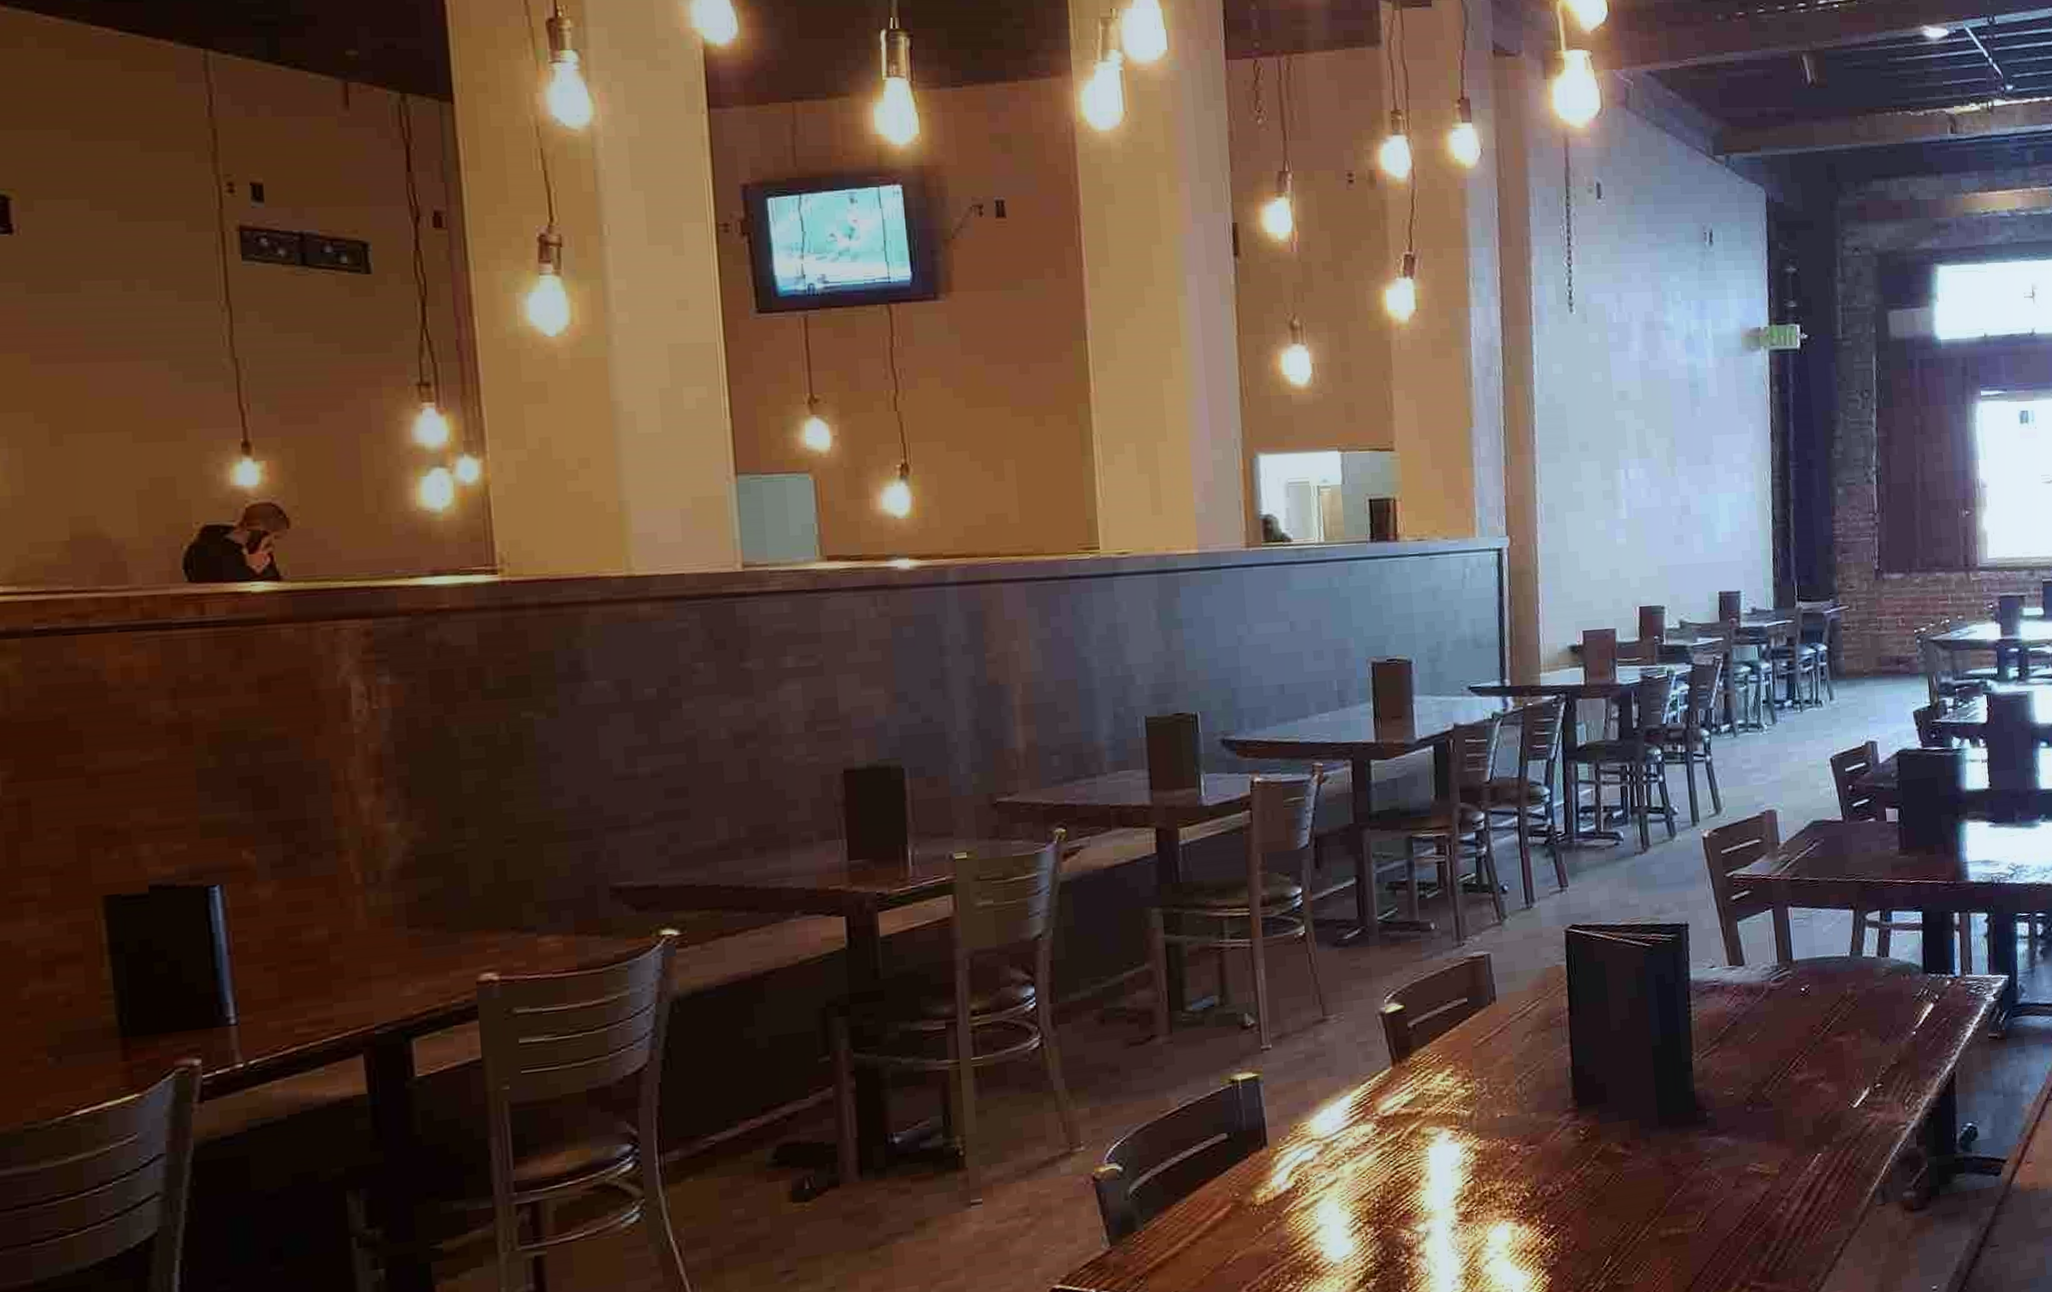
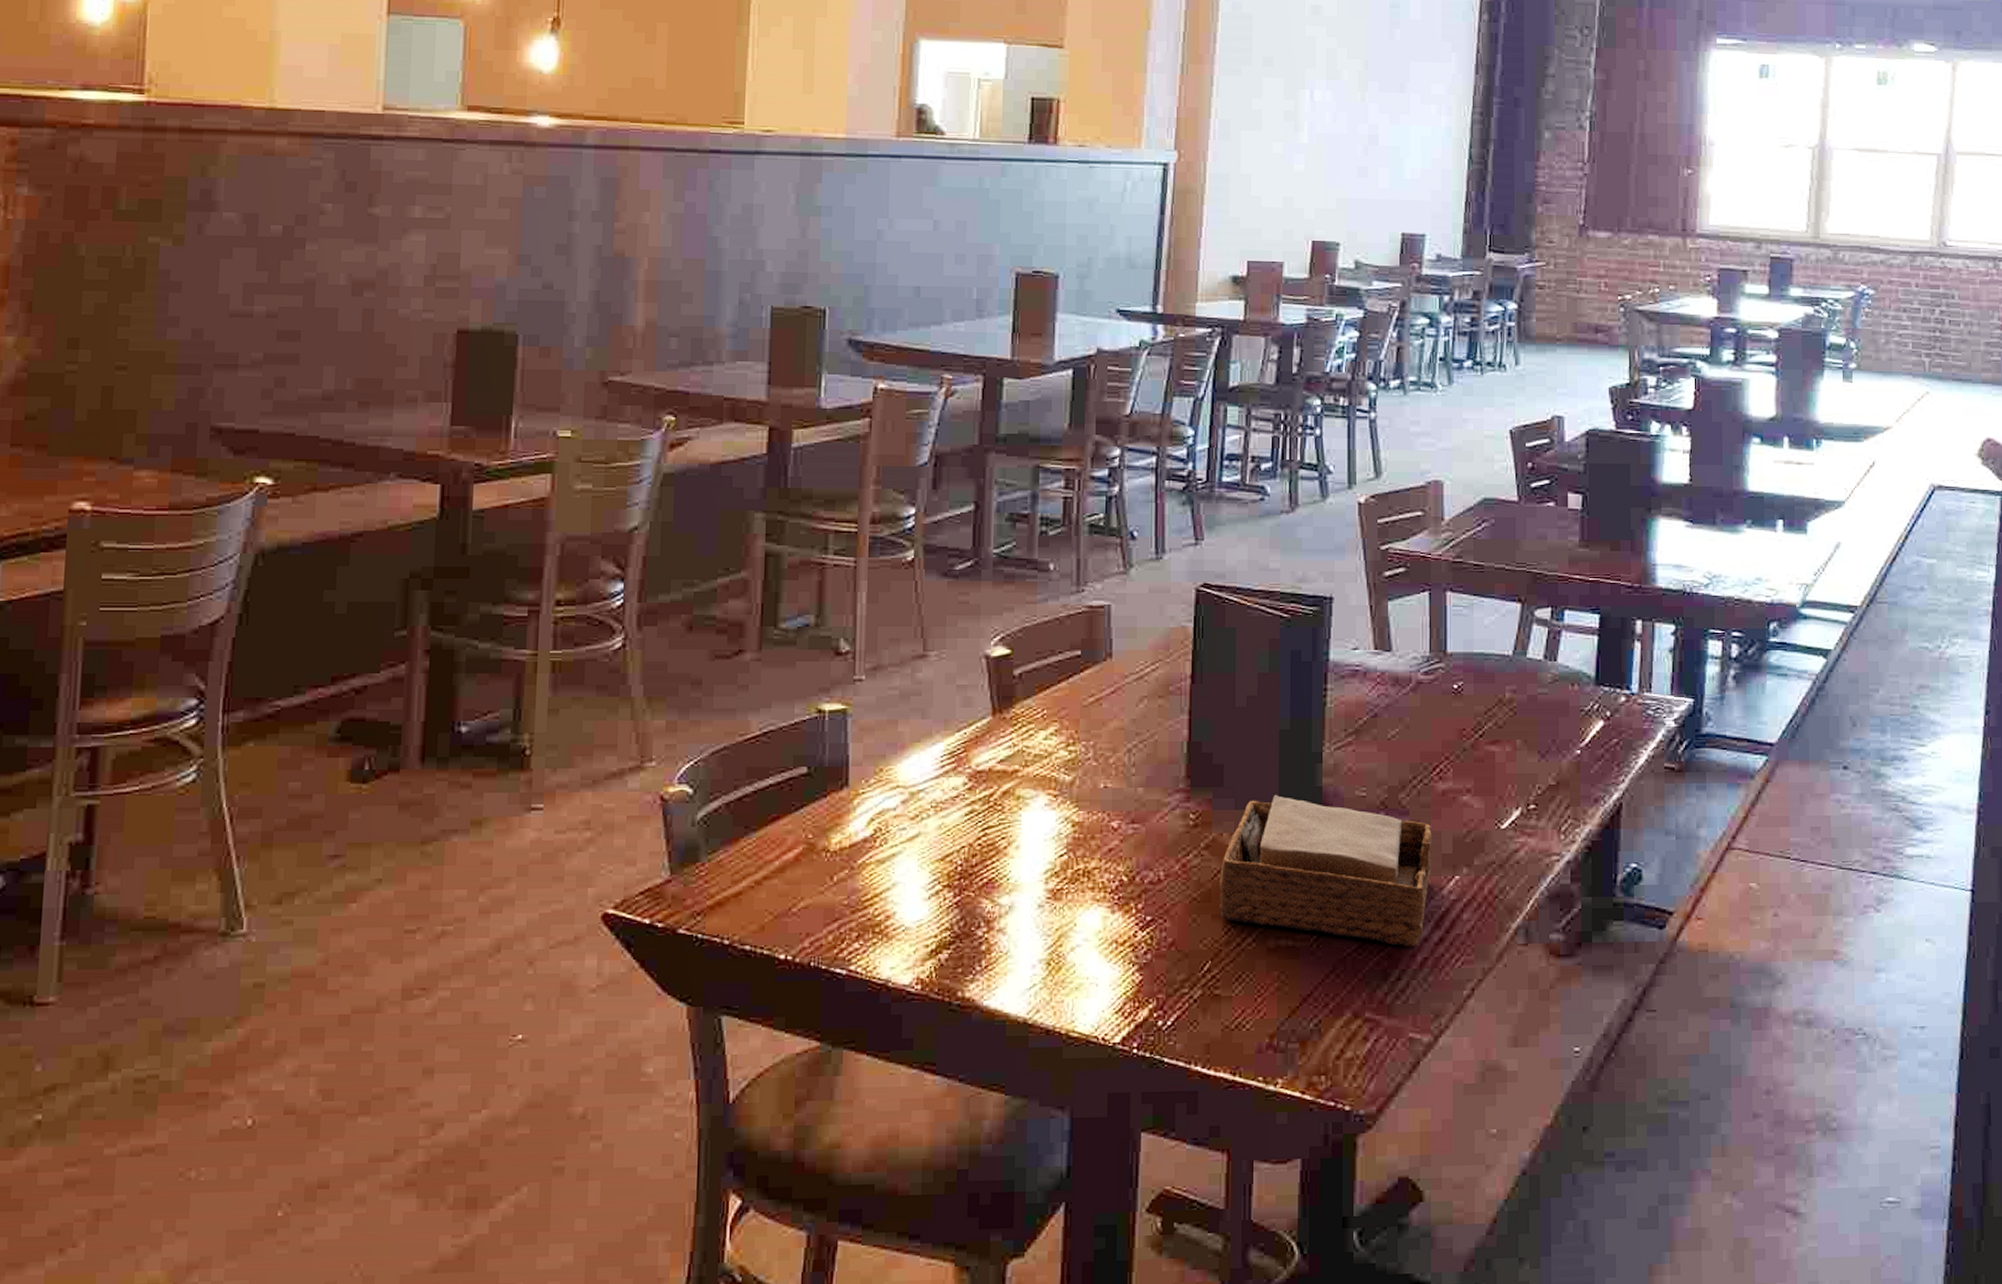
napkin holder: none [1612,1104,1796,1221] -> present [1220,795,1432,947]

